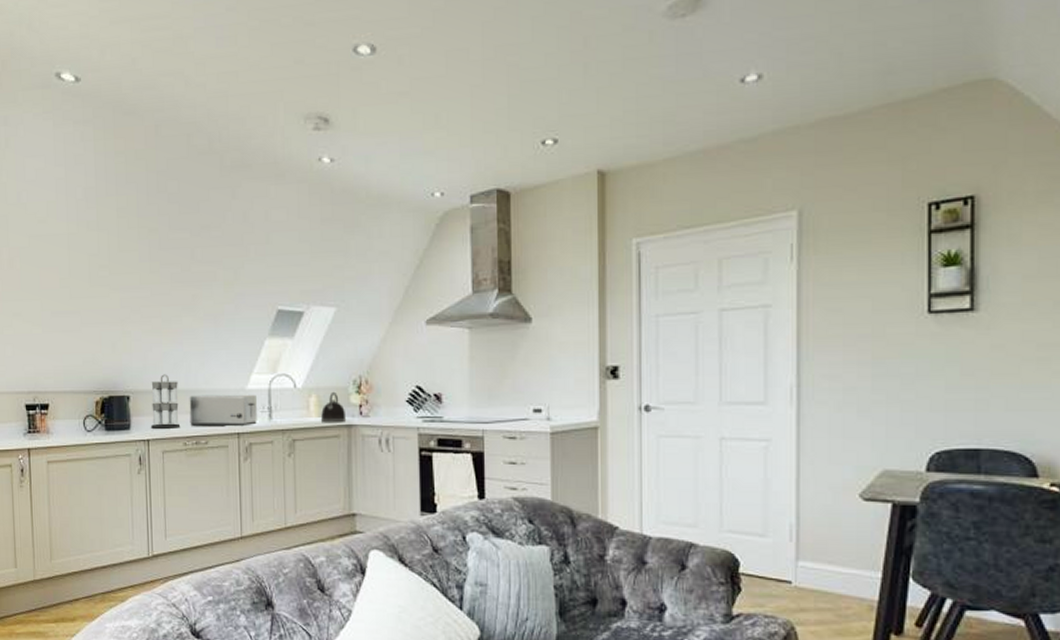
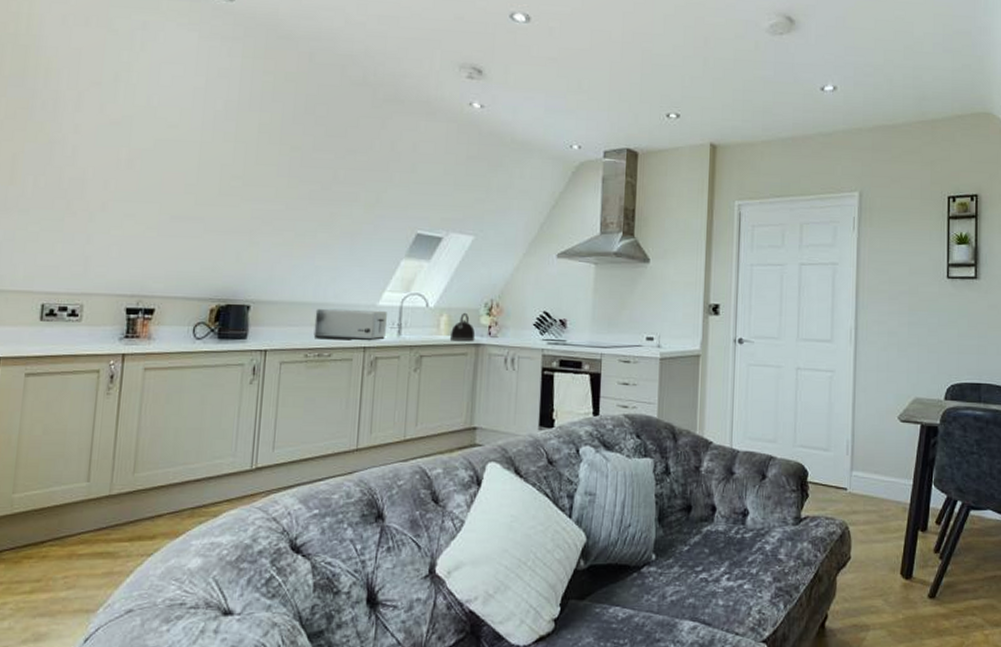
spice rack: present [151,374,181,429] -> none [270,286,305,340]

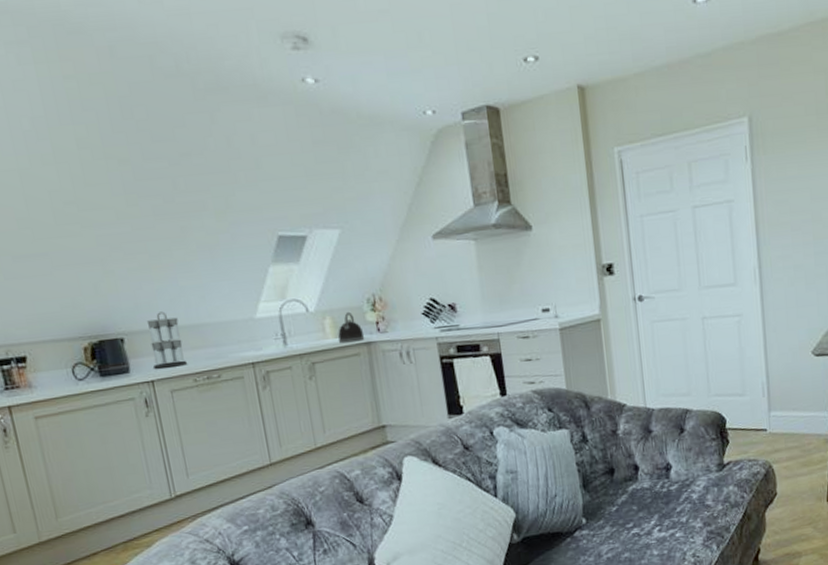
spice rack: none [270,286,305,340] -> present [146,311,188,369]
toaster: present [313,308,387,341] -> none [193,322,272,362]

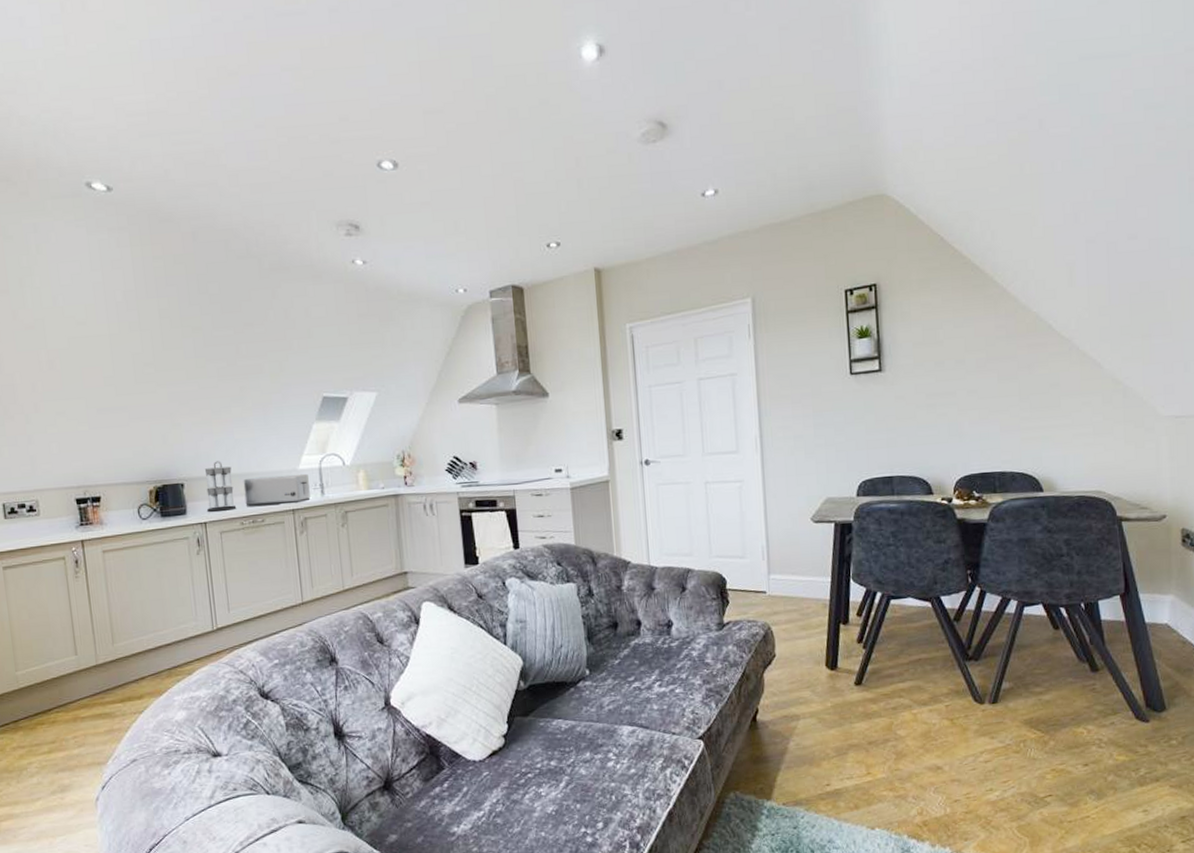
toaster: none [193,322,272,362] -> present [243,473,311,507]
kettle: present [338,311,365,344] -> none [369,466,394,495]

